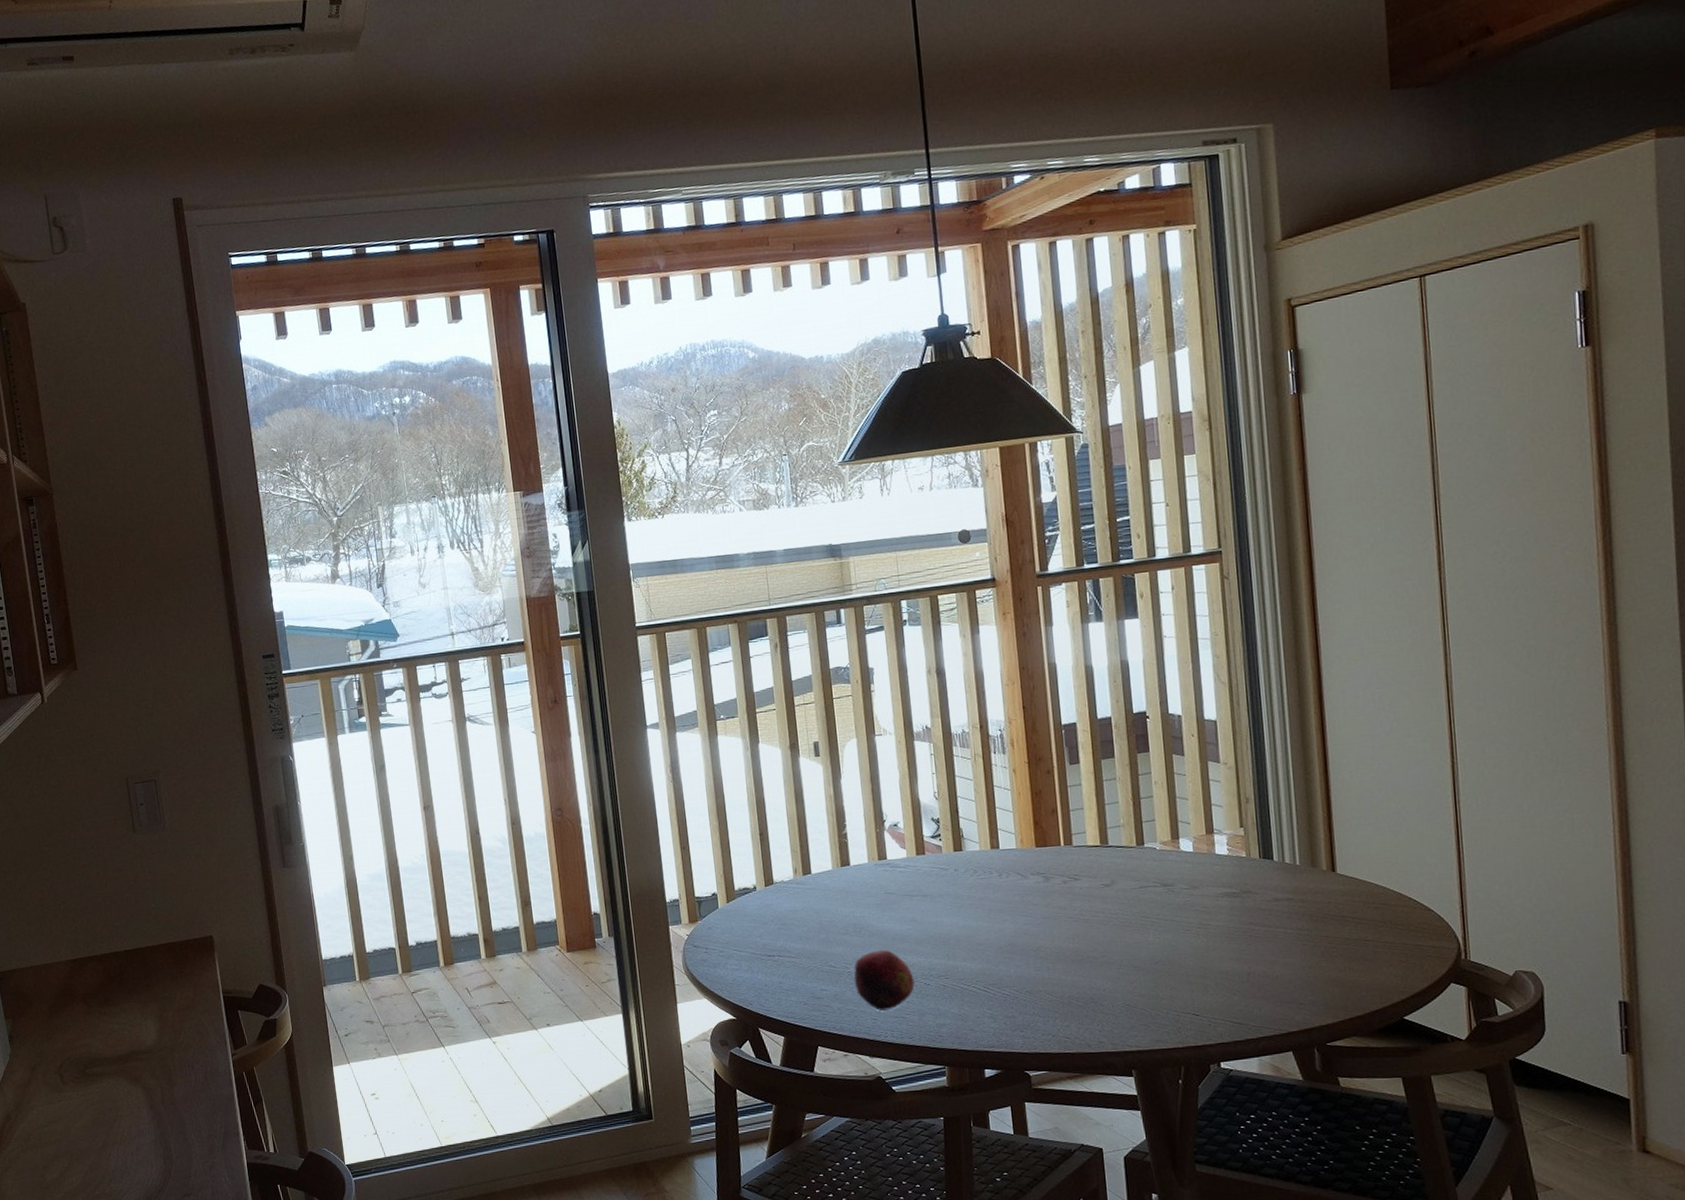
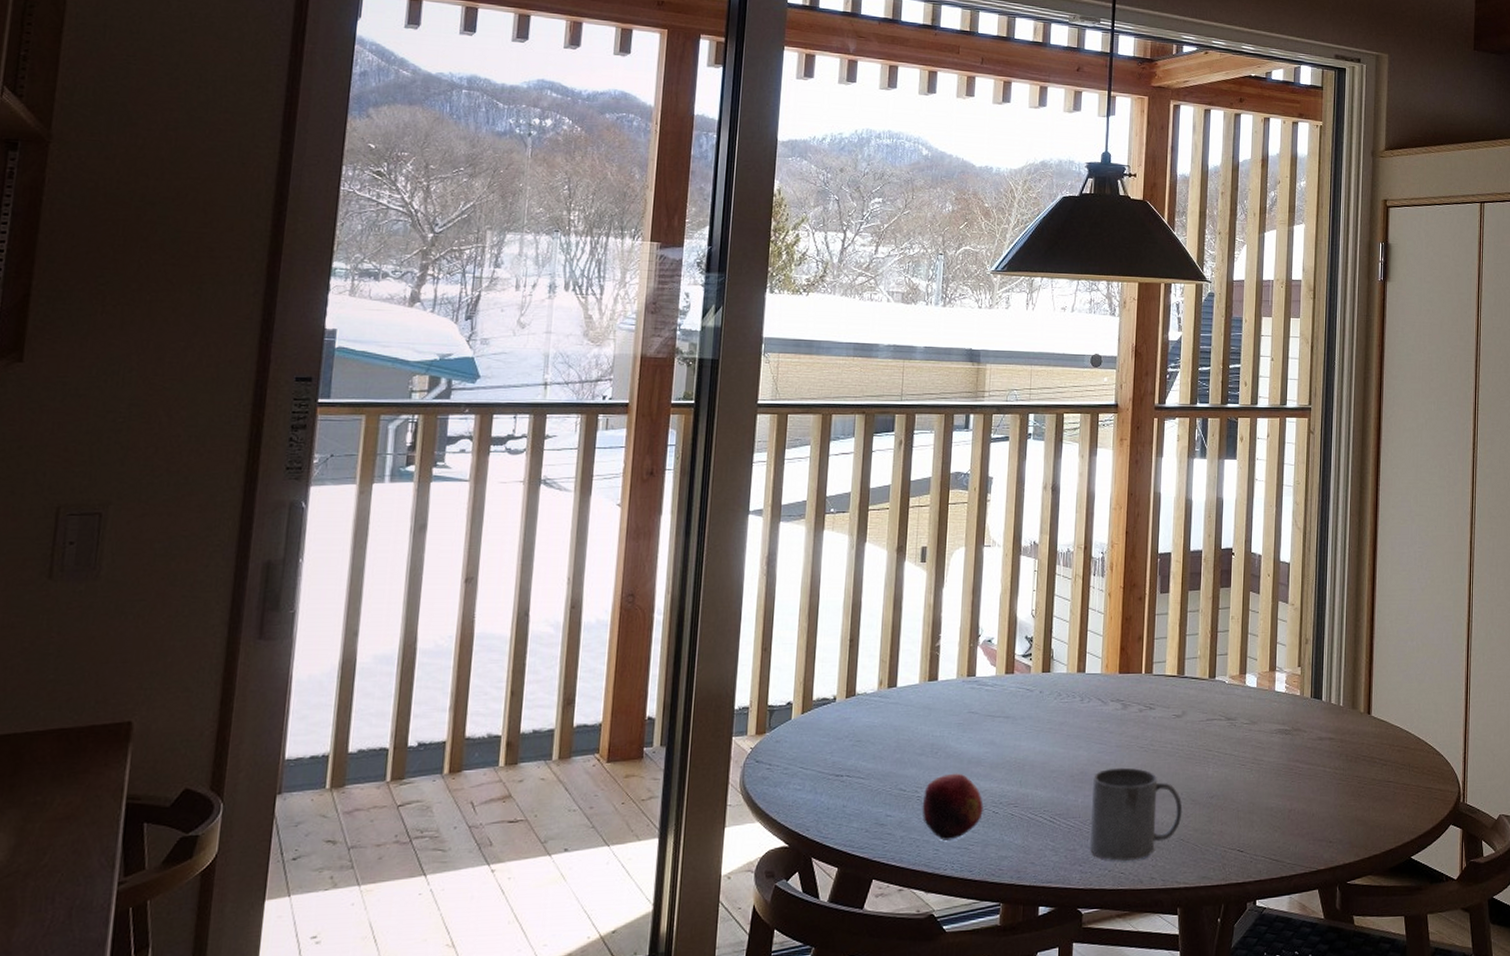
mug: none [1023,937,1125,1027] -> present [1090,767,1183,861]

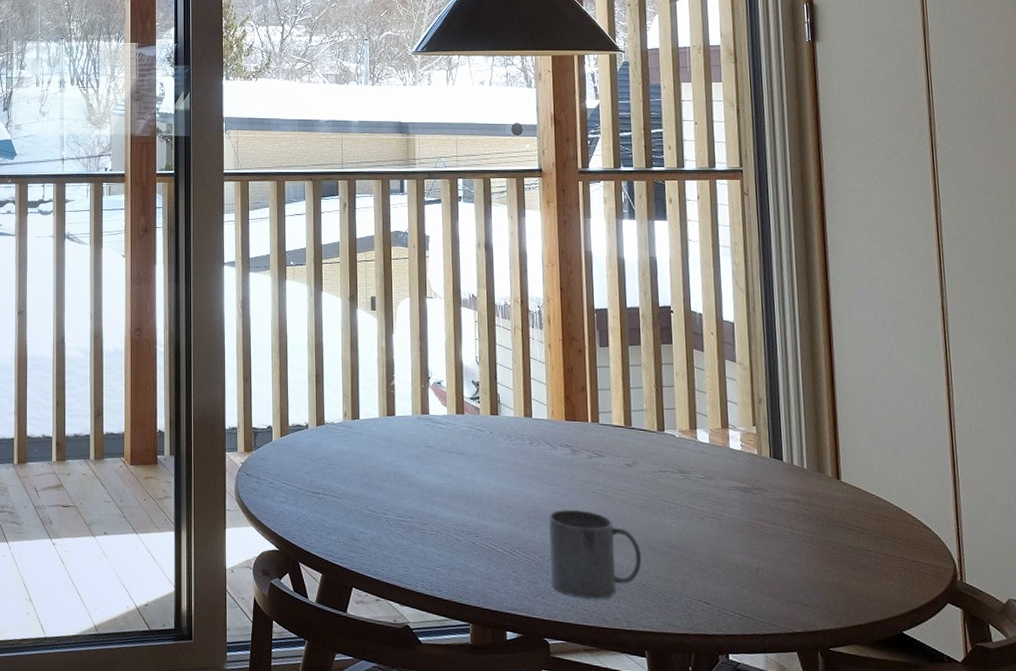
fruit: present [922,773,984,842] -> none [390,500,447,561]

